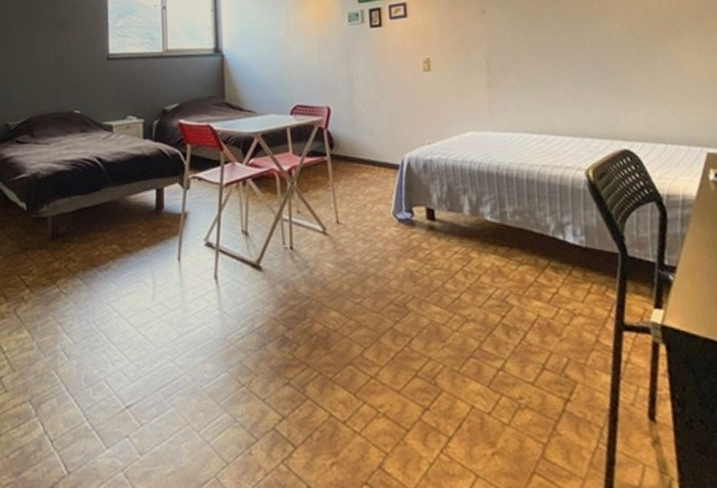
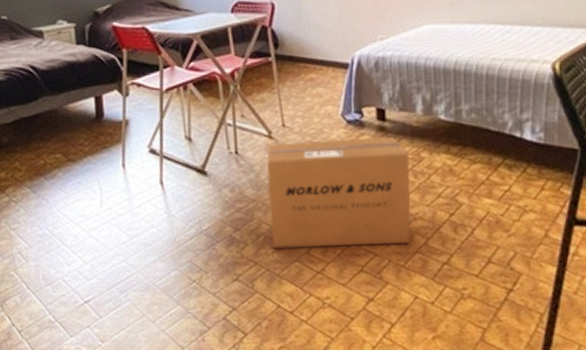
box: none [321,237,465,350] -> present [267,137,411,249]

